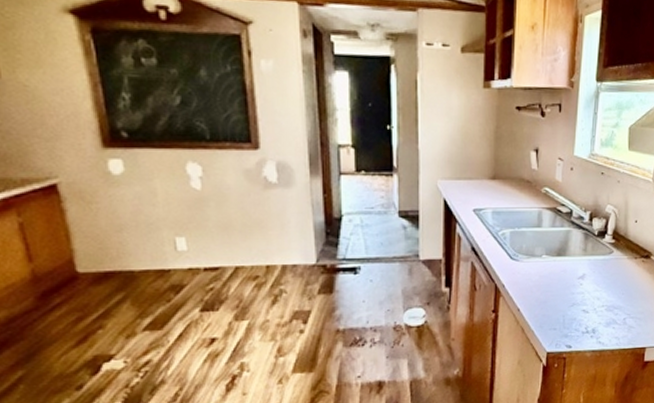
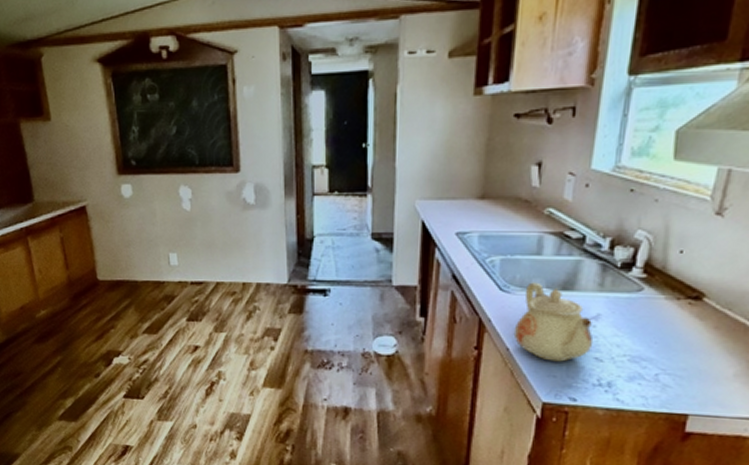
teapot: none [523,250,581,317] -> present [513,282,594,362]

